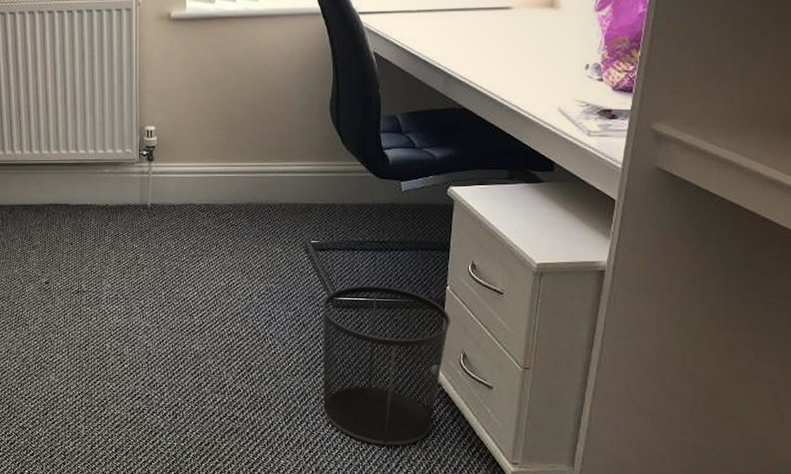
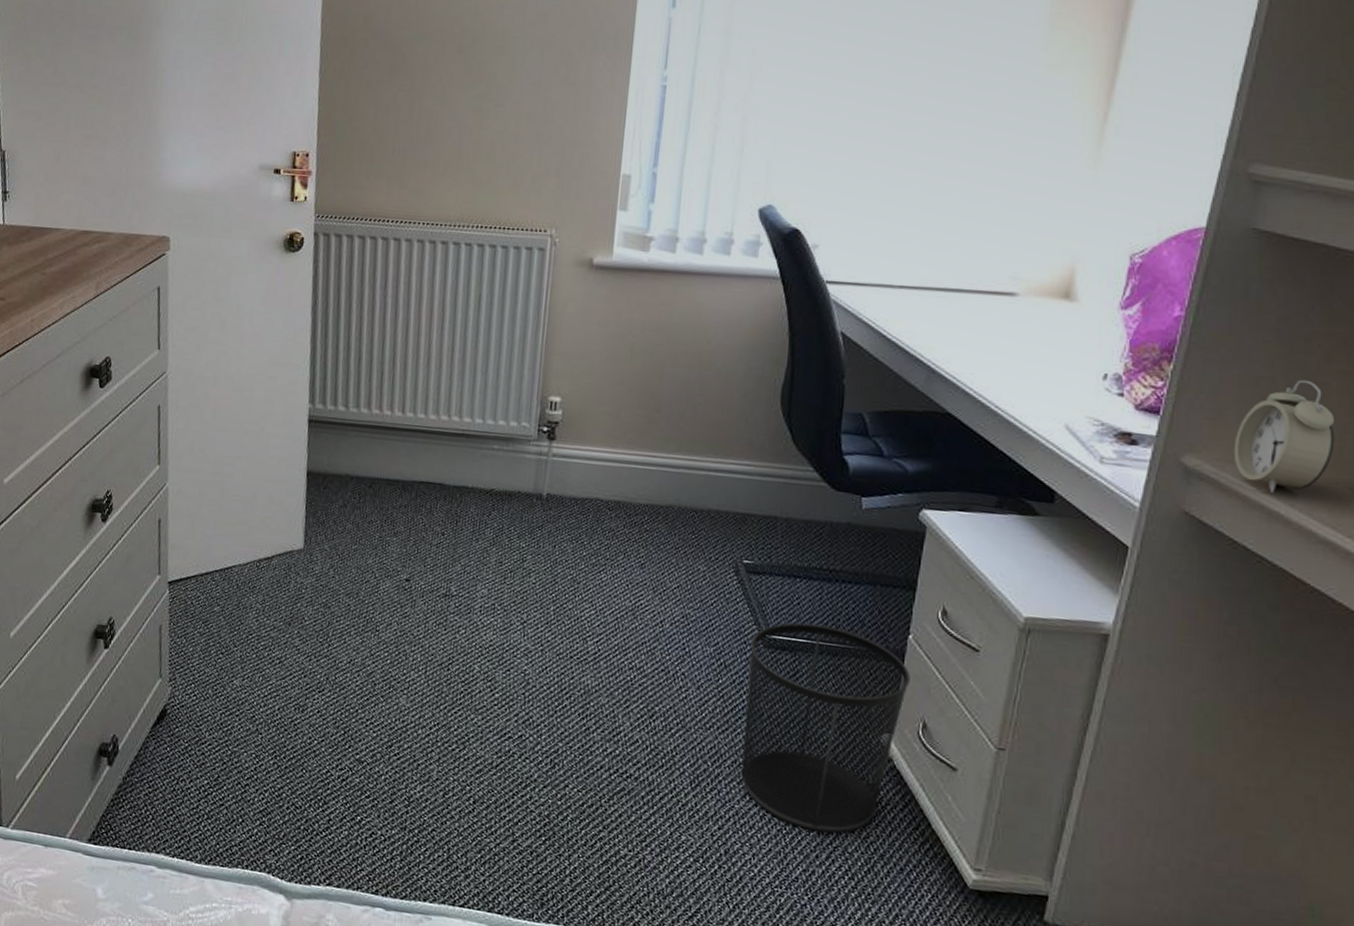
alarm clock: none [693,53,774,146] -> present [1233,379,1335,493]

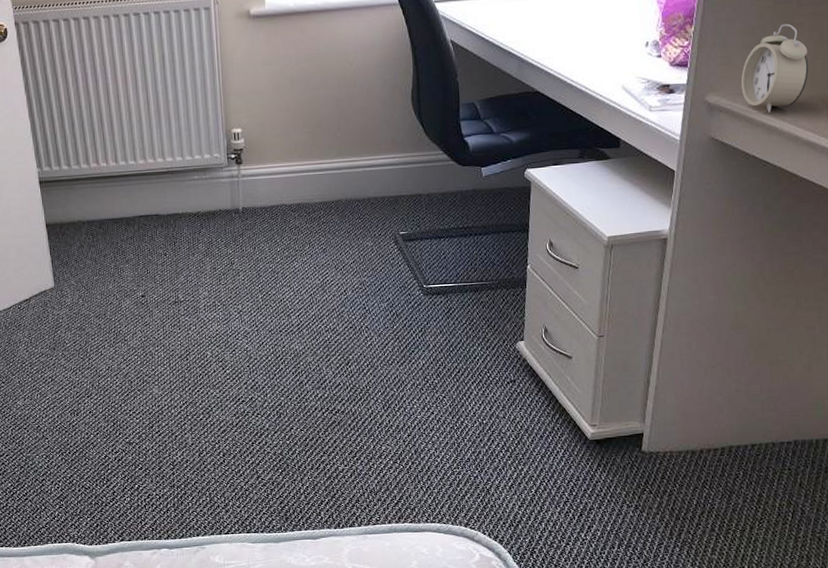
waste bin: present [740,622,910,834] -> none [413,270,532,423]

